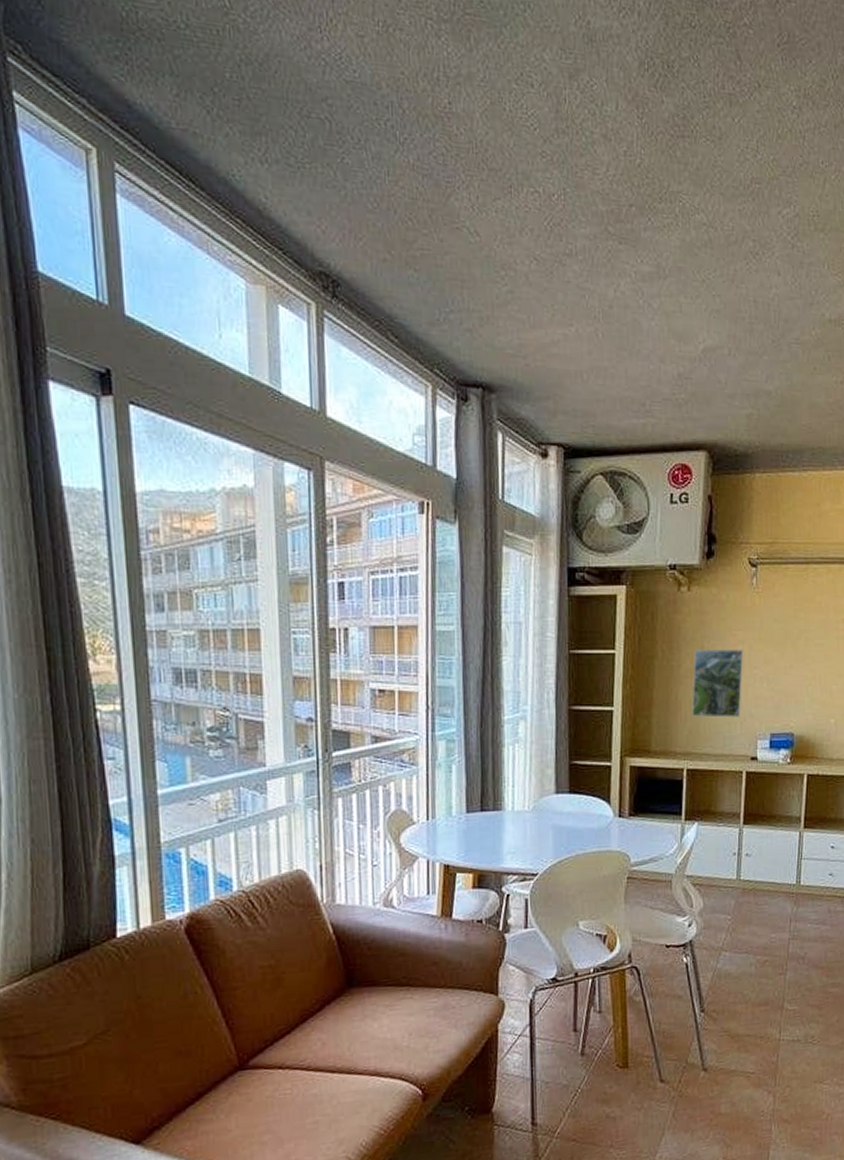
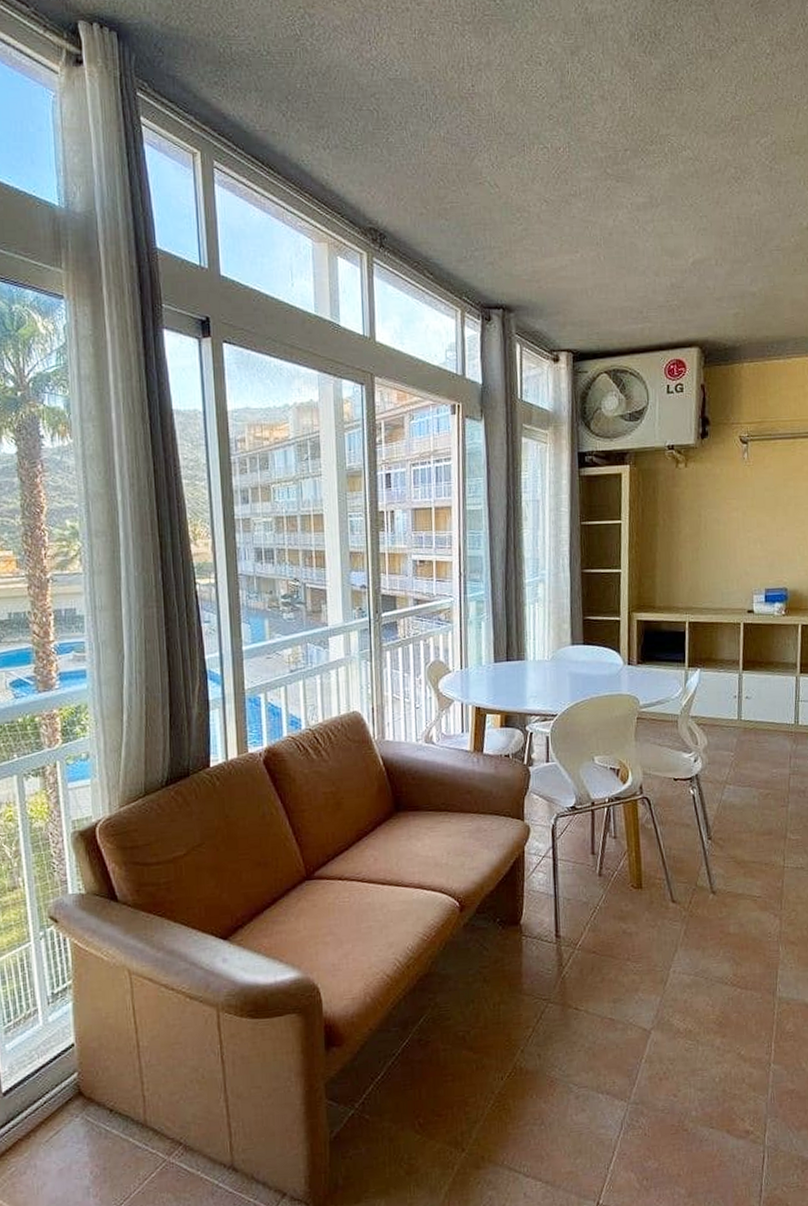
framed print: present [692,649,744,718] -> none [691,516,738,576]

